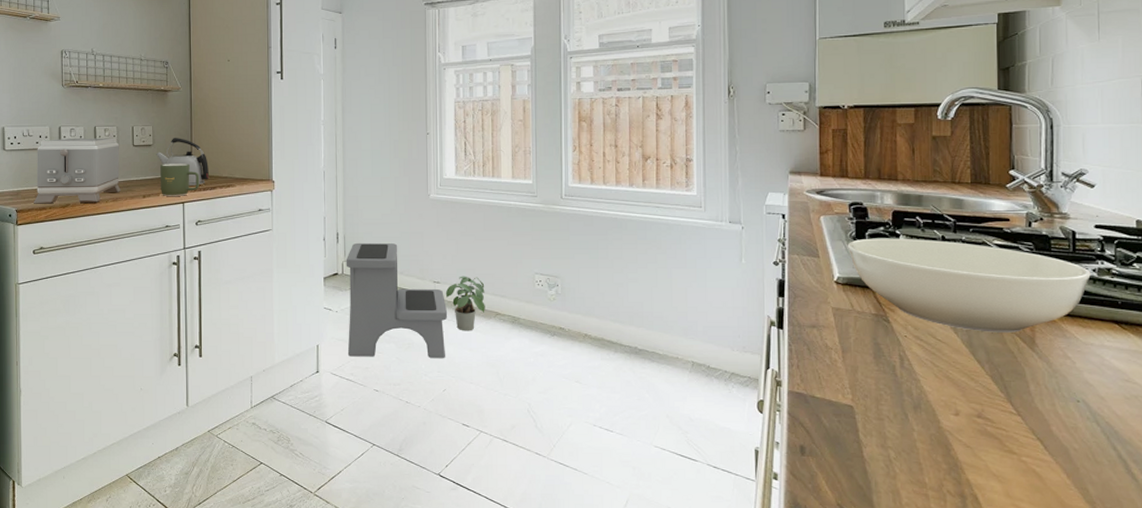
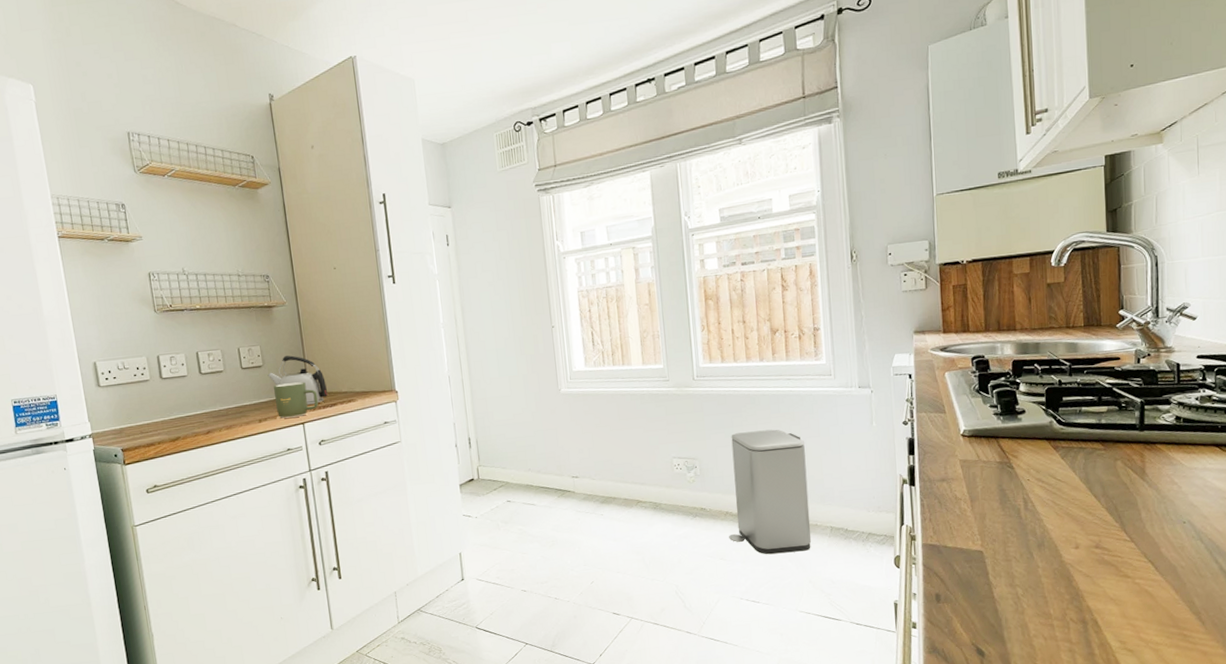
toaster: present [34,138,121,204] -> none [135,362,234,441]
step stool: present [346,242,448,358] -> none [480,442,590,561]
potted plant: present [445,276,485,331] -> none [585,467,626,523]
pedal bin: none [586,256,672,384] -> present [729,429,812,555]
bowl: present [847,238,1091,333] -> none [971,384,1194,468]

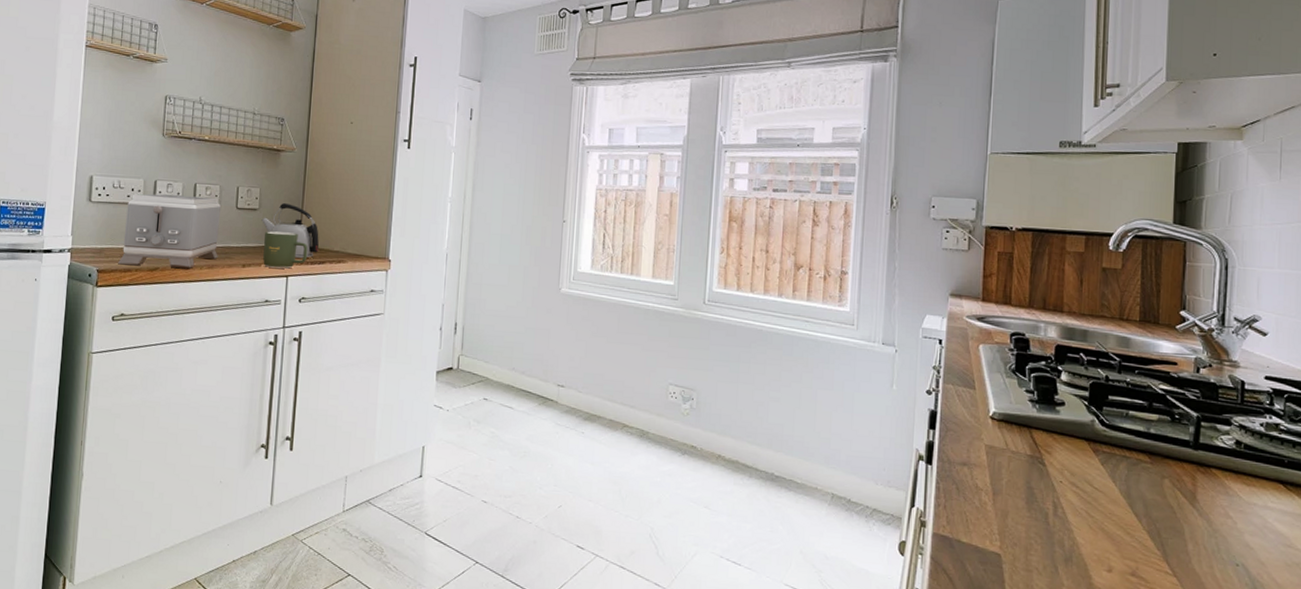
toaster: none [135,362,234,441] -> present [118,193,221,269]
pedal bin: present [729,429,812,555] -> none [717,370,816,516]

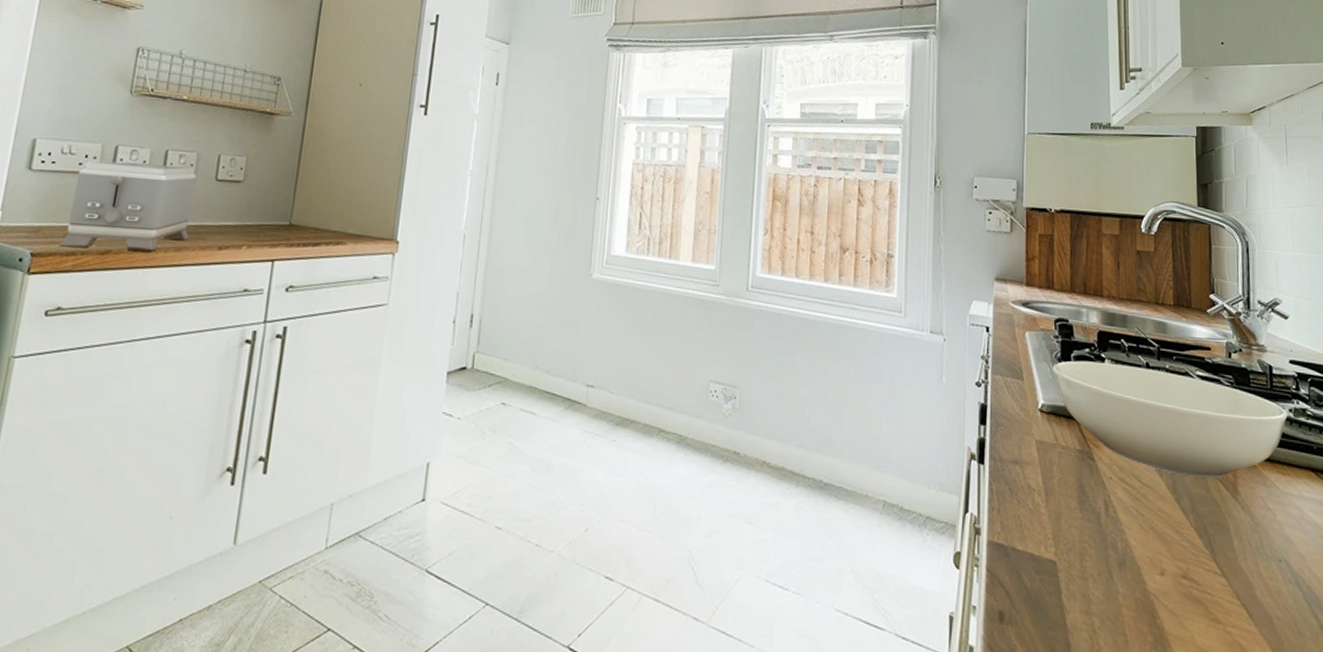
kettle: present [261,203,319,258] -> none [245,175,315,239]
mug: present [263,231,308,269] -> none [244,207,301,252]
bowl: none [1005,372,1258,486] -> present [1052,360,1288,478]

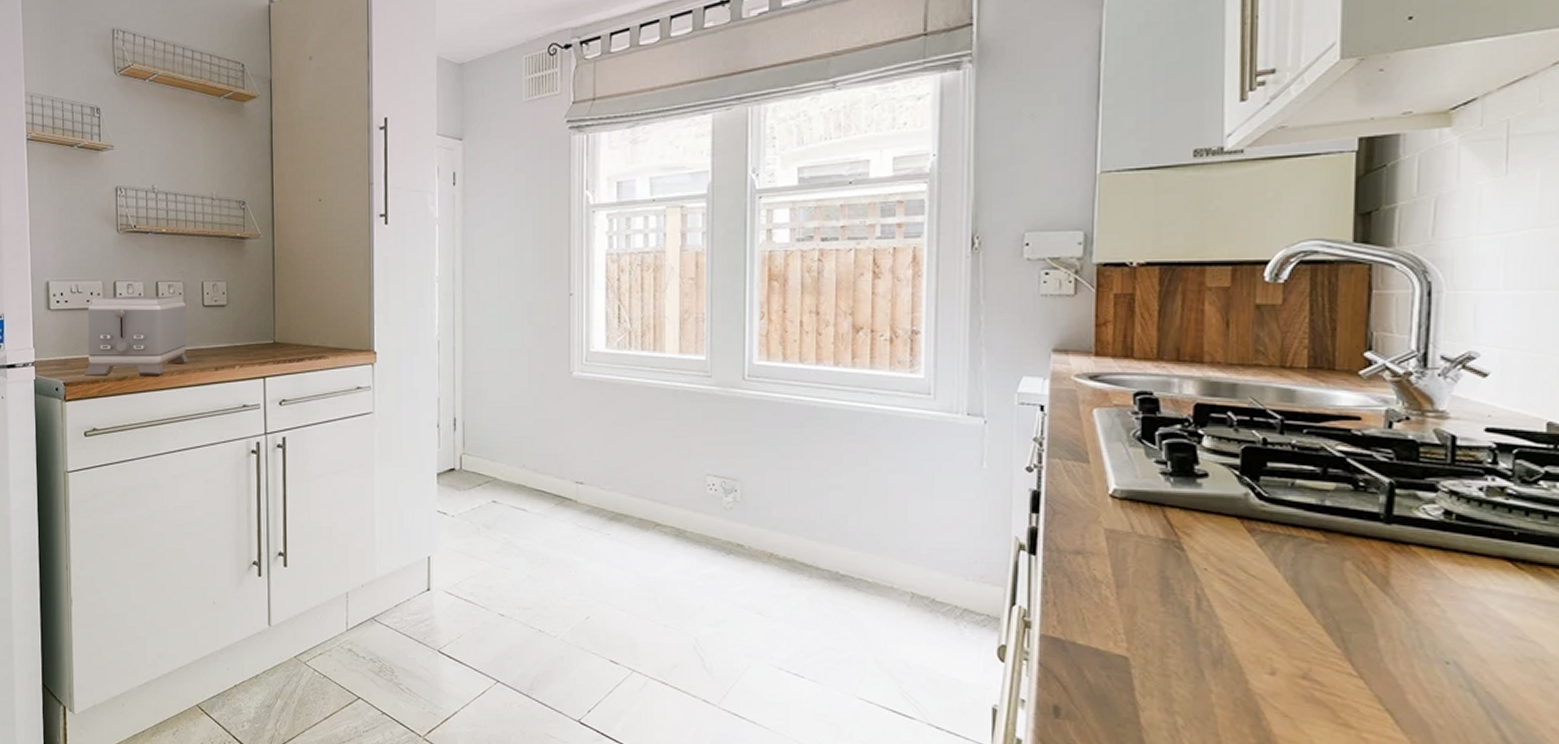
bowl: present [1052,360,1288,478] -> none [1129,439,1476,569]

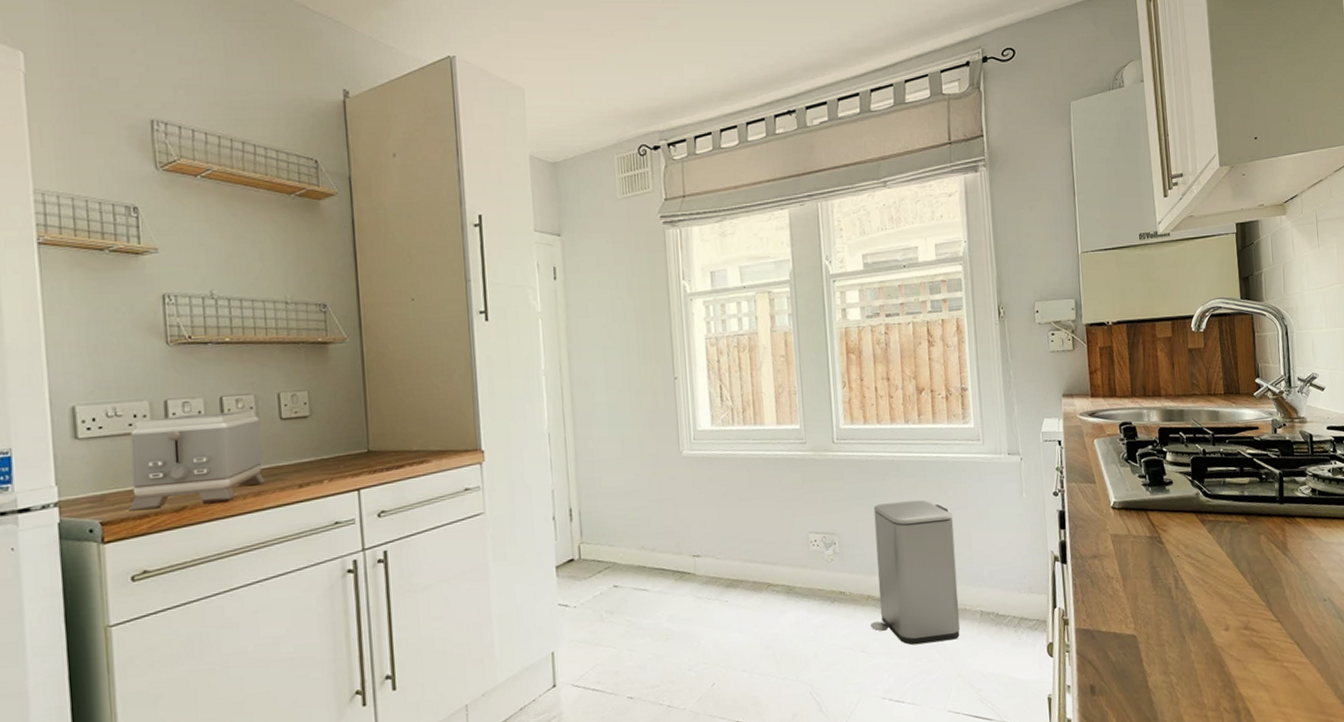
pedal bin: none [771,454,886,620] -> present [871,500,961,645]

